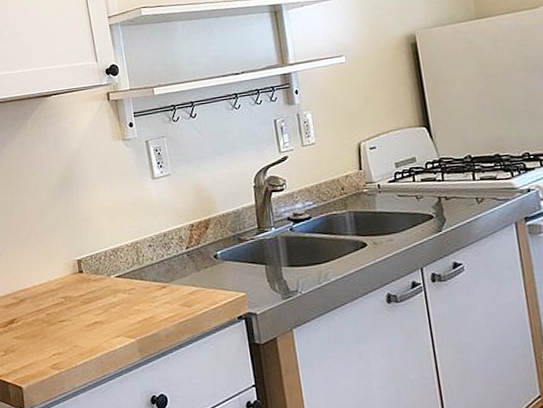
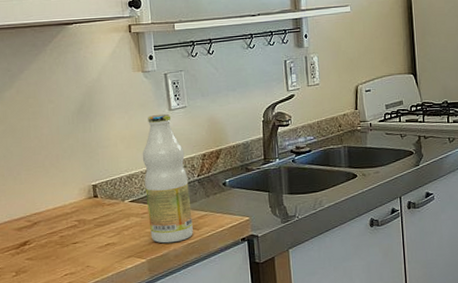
bottle: none [126,182,185,322] -> present [142,113,193,244]

